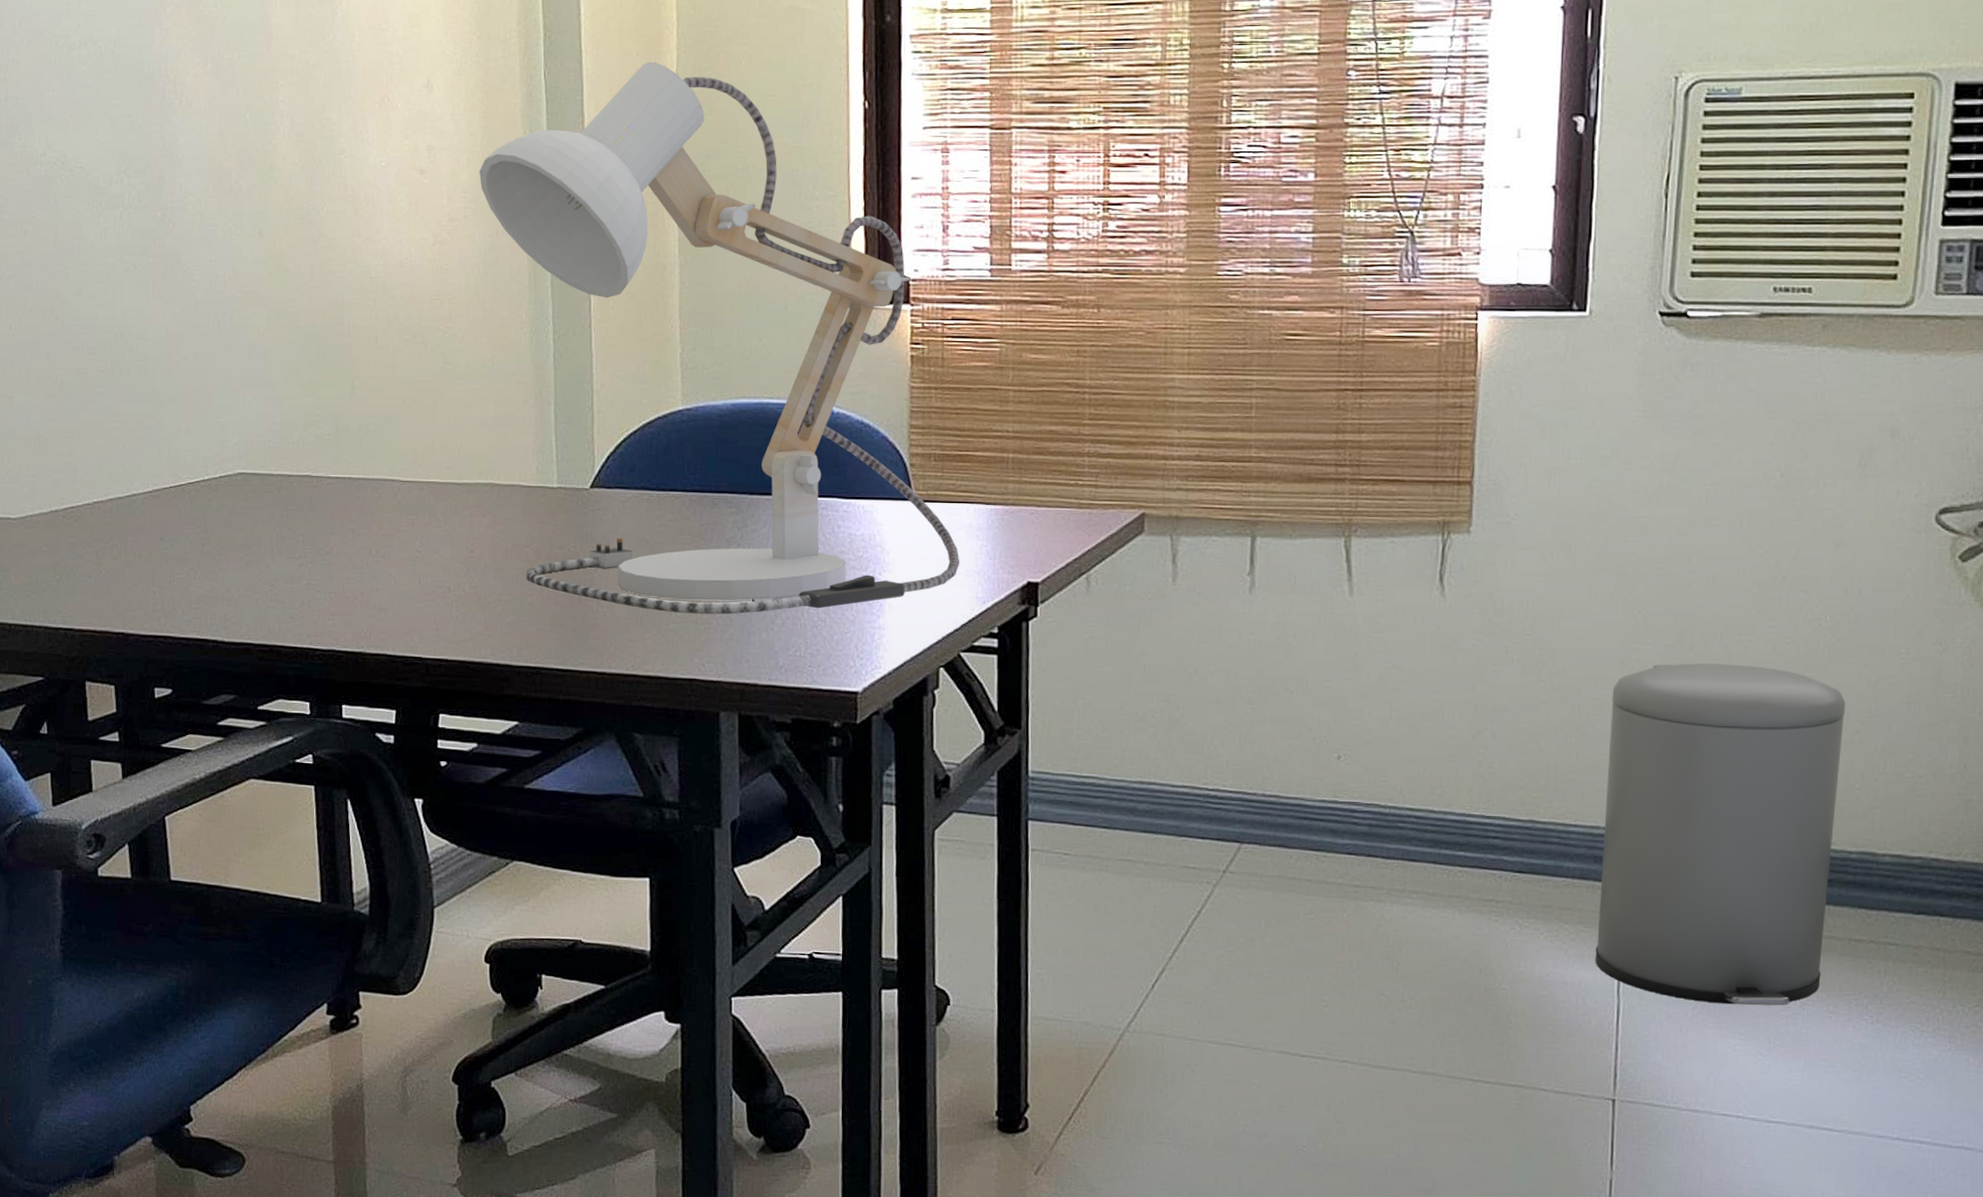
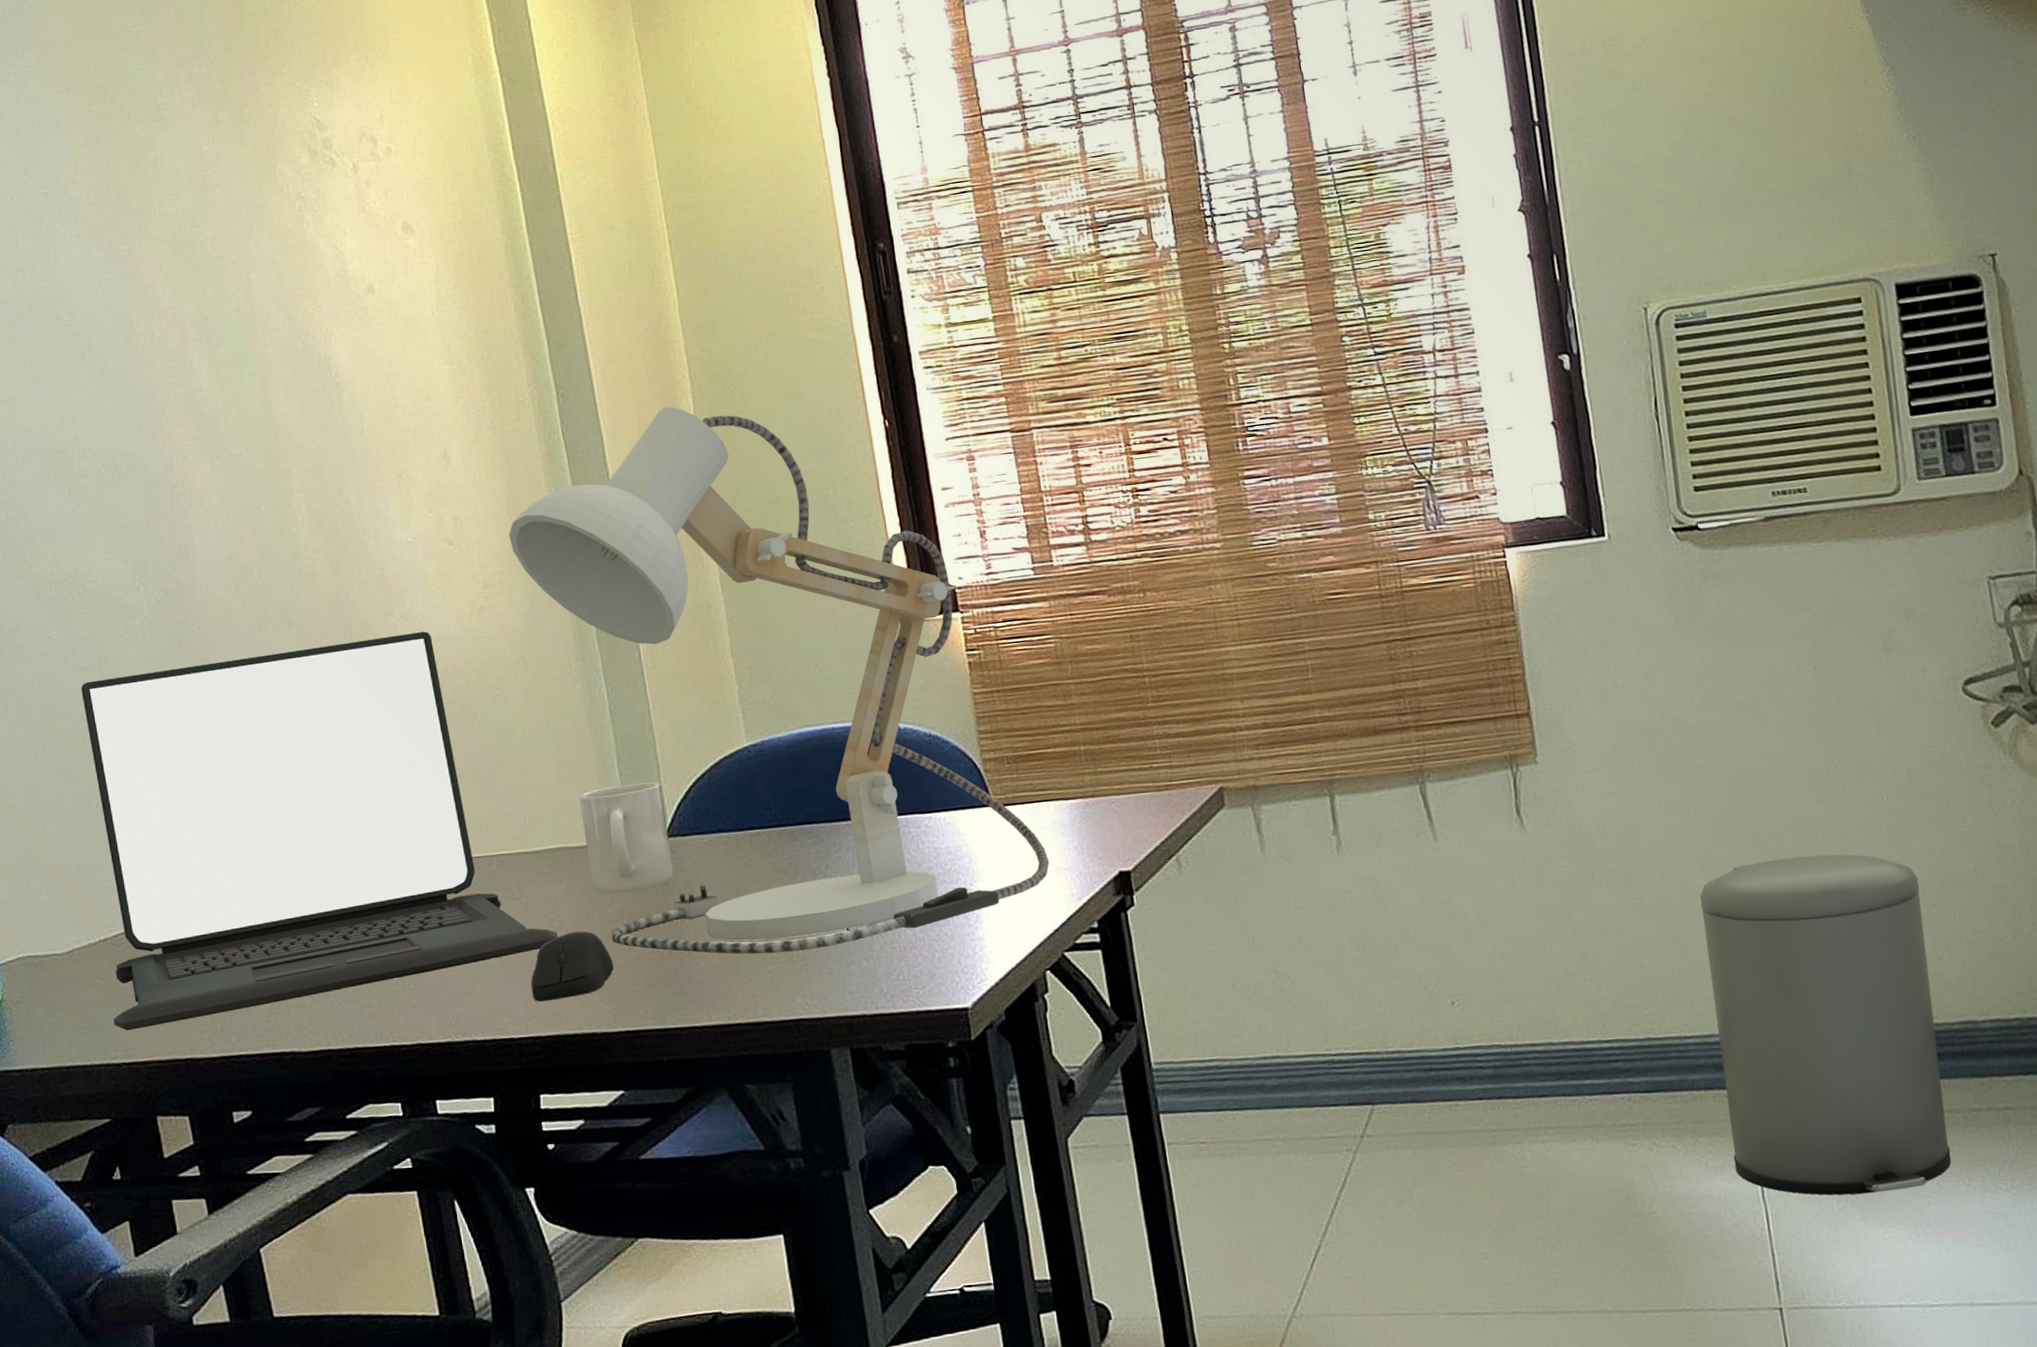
laptop: none [56,256,476,599] -> present [81,631,558,1031]
computer mouse: none [444,565,525,627] -> present [530,931,615,1002]
mug: none [512,430,594,536] -> present [578,782,674,895]

